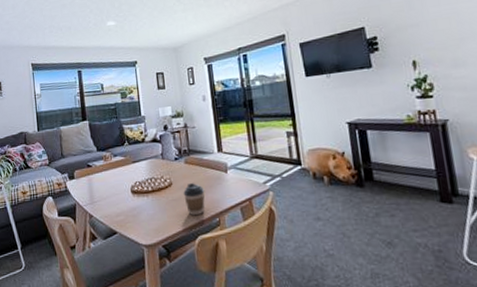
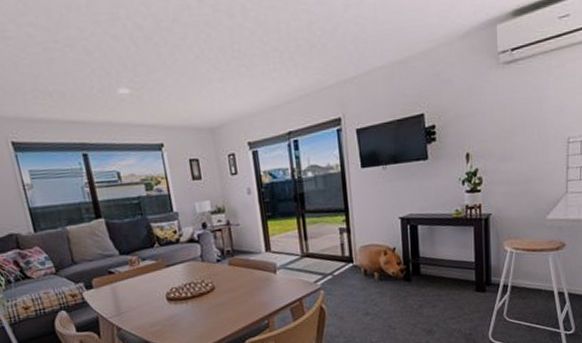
coffee cup: present [183,183,205,216] -> none [228,286,253,320]

